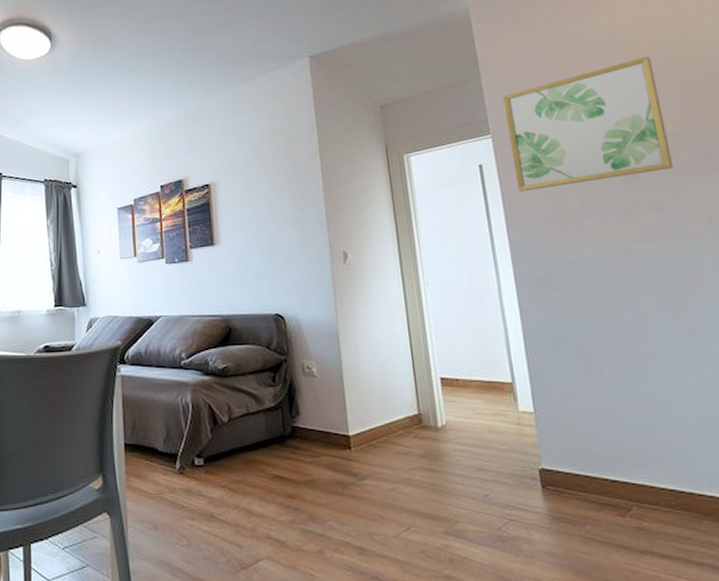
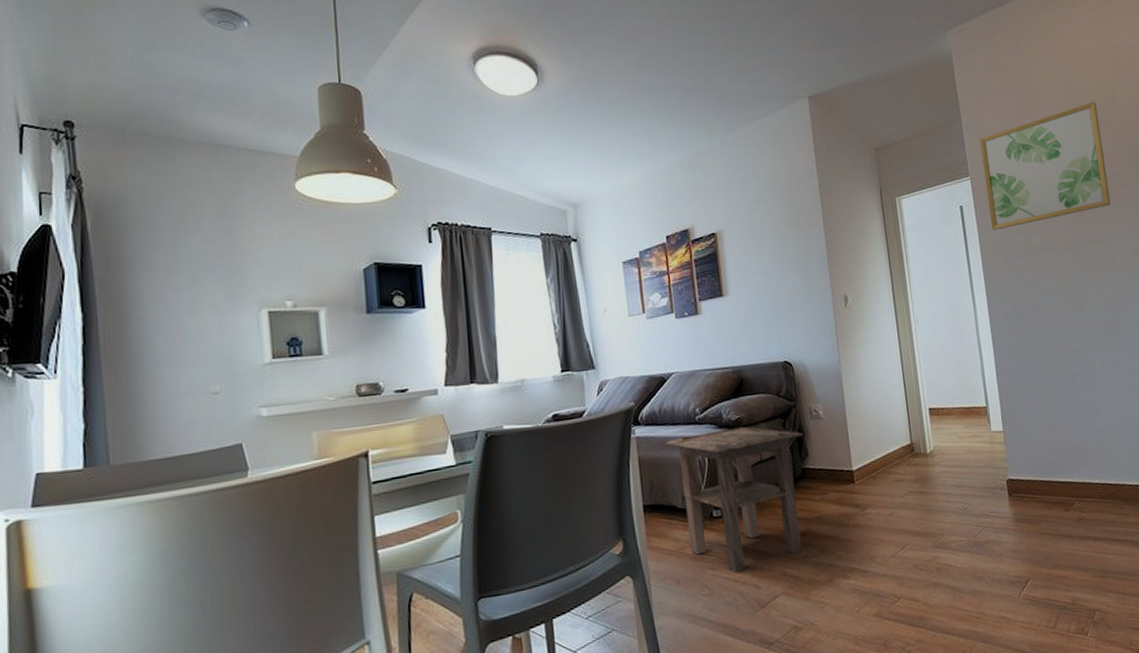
side table: none [149,376,295,528] -> present [665,426,804,574]

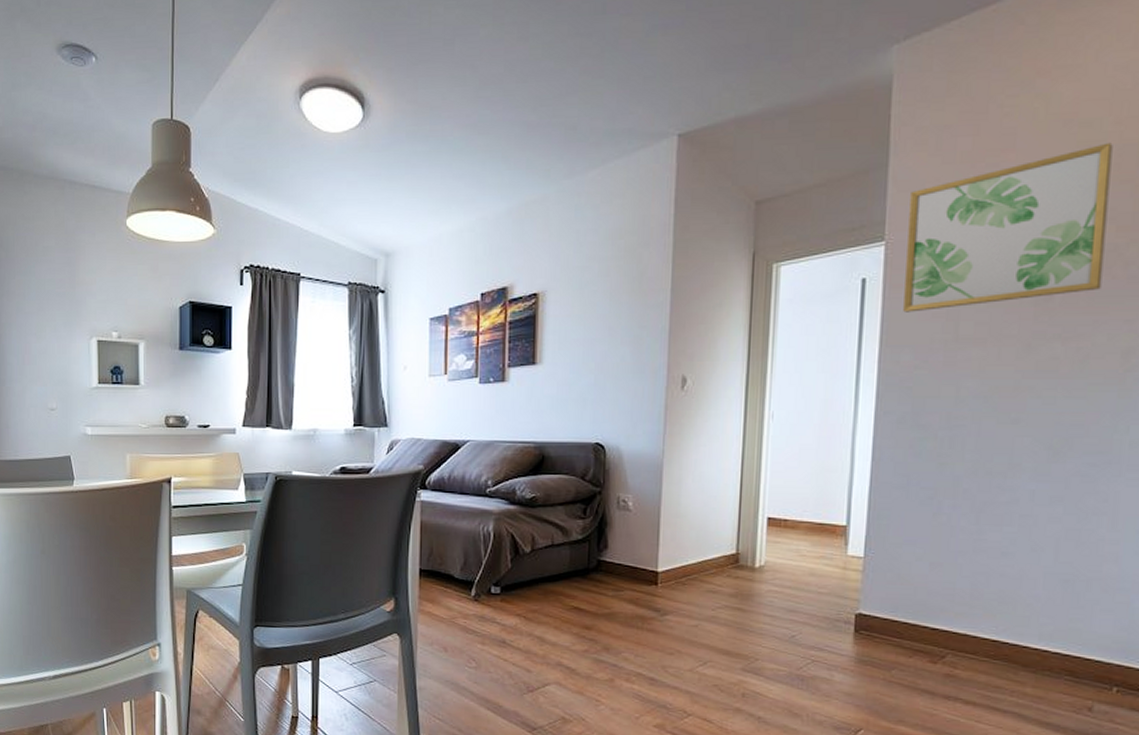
side table: present [665,426,804,574] -> none [450,506,606,653]

